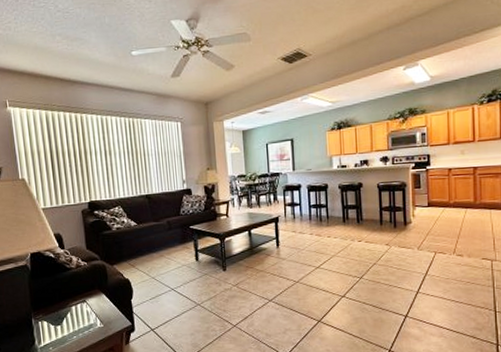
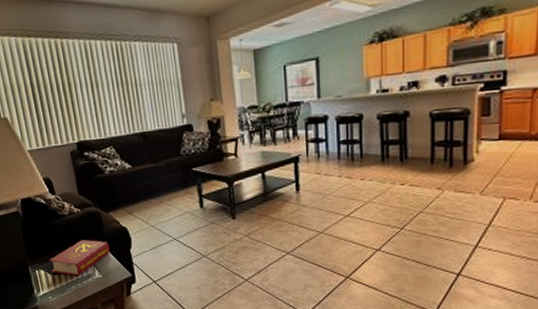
book: none [53,291,112,327] -> present [49,240,110,276]

